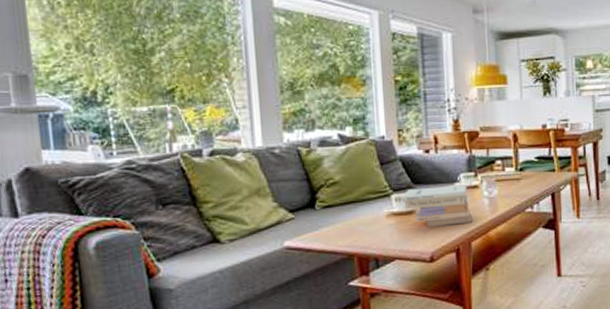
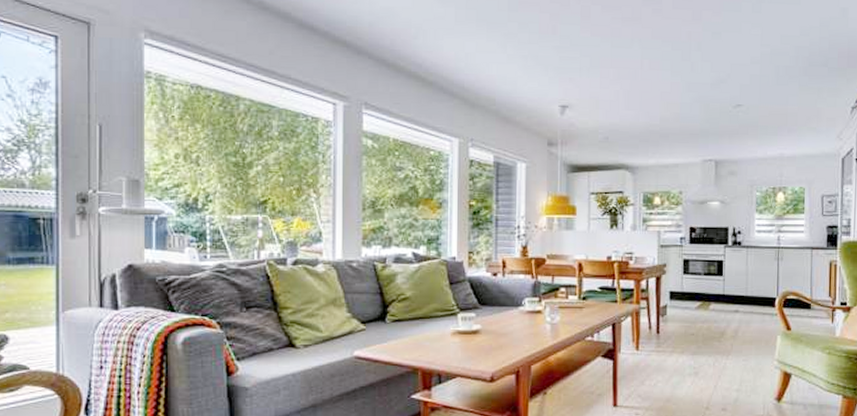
books: present [402,185,472,228] -> none [468,309,534,349]

